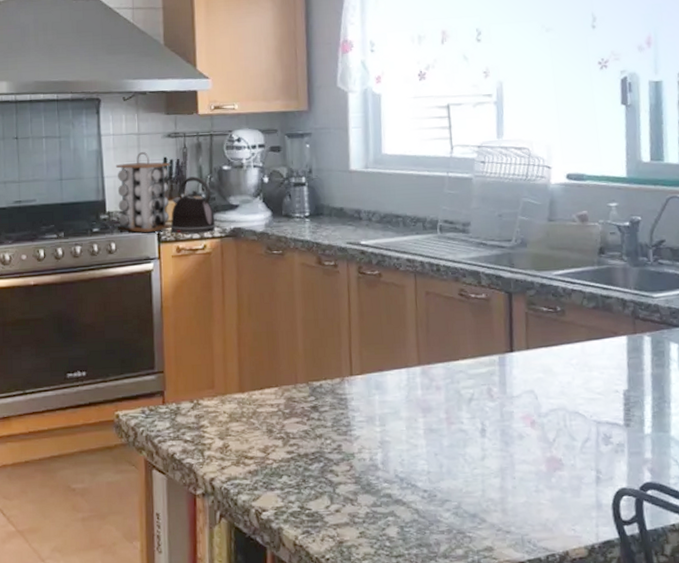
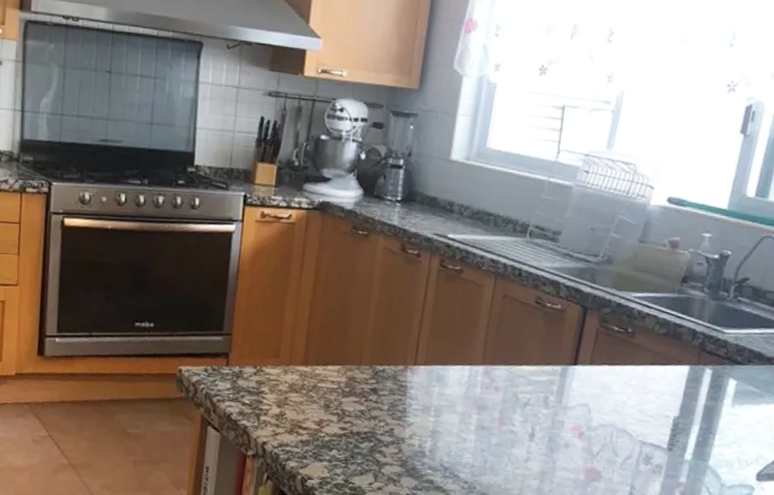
spice rack: present [115,151,171,233] -> none [204,106,267,194]
kettle: present [170,176,216,235] -> none [257,141,305,203]

